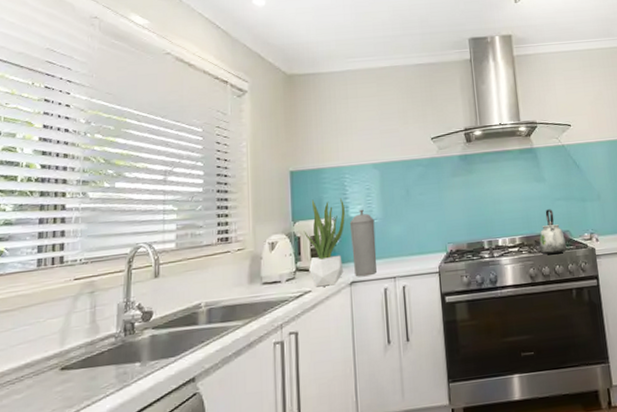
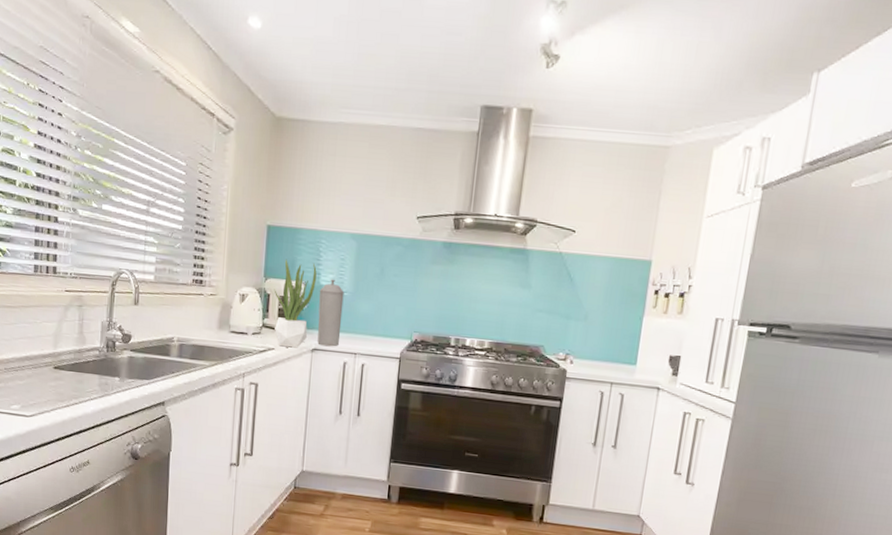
kettle: present [539,209,566,255] -> none [507,319,538,368]

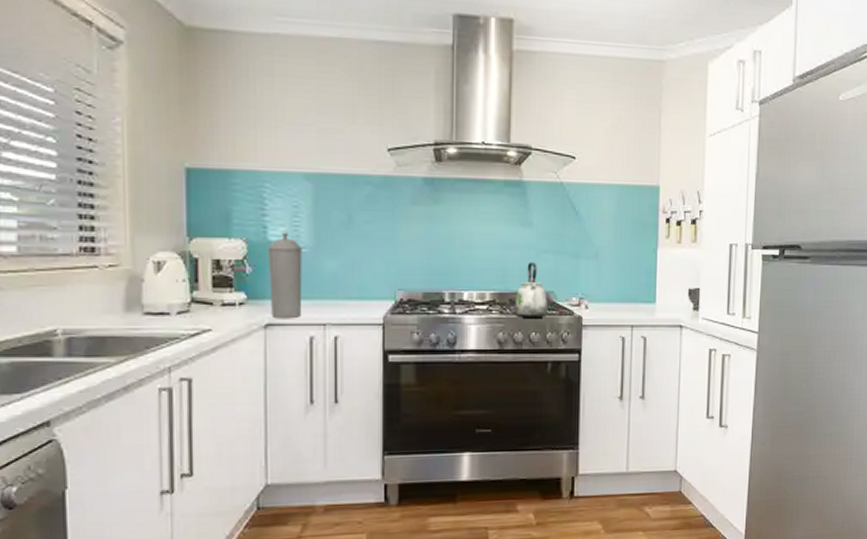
potted plant: present [274,259,317,348] -> none [203,211,262,326]
kettle: none [507,319,538,368] -> present [514,262,547,319]

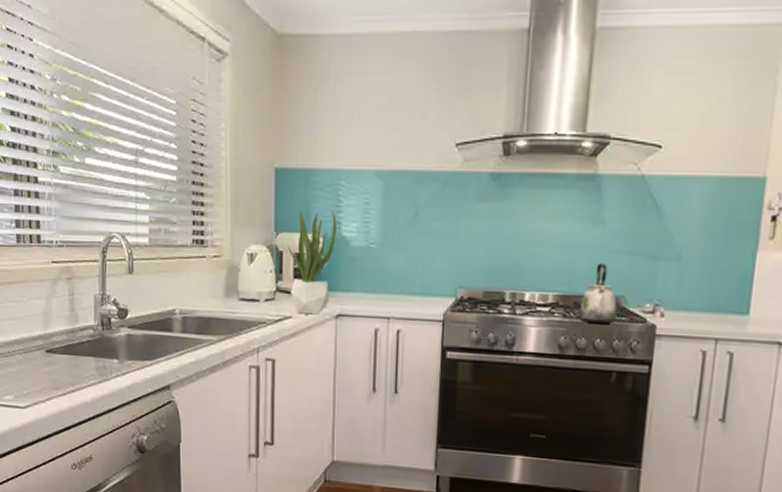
potted plant: none [203,211,262,326] -> present [287,207,337,315]
canister: present [267,232,302,319] -> none [340,228,371,311]

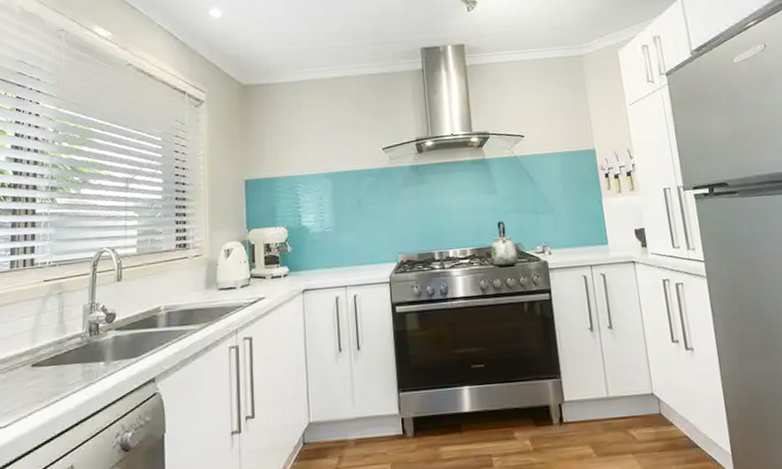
potted plant: present [287,207,337,315] -> none [258,207,298,294]

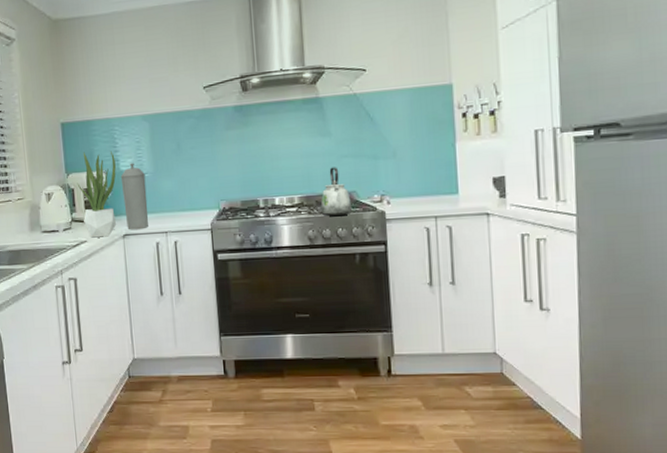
potted plant: none [258,207,298,294] -> present [77,150,117,238]
canister: none [302,218,329,285] -> present [120,163,149,230]

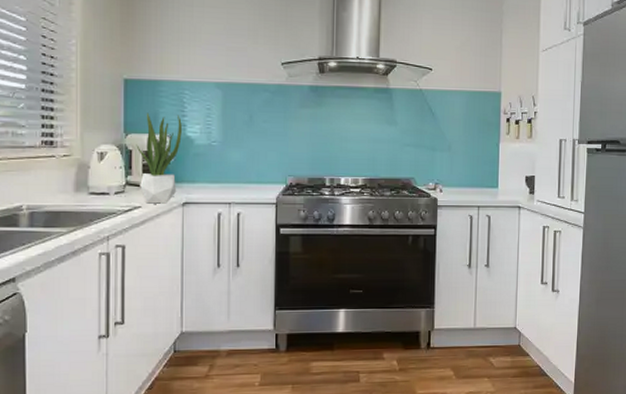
canister: present [120,163,149,230] -> none [186,129,213,199]
kettle: present [320,167,352,217] -> none [382,154,409,200]

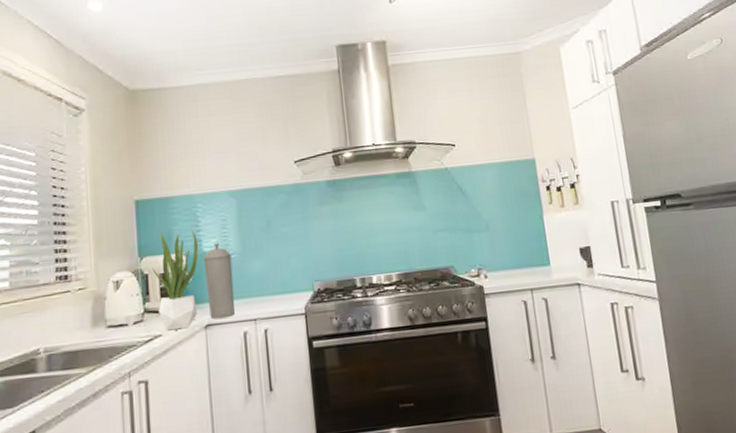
canister: none [186,129,213,199] -> present [203,243,235,320]

